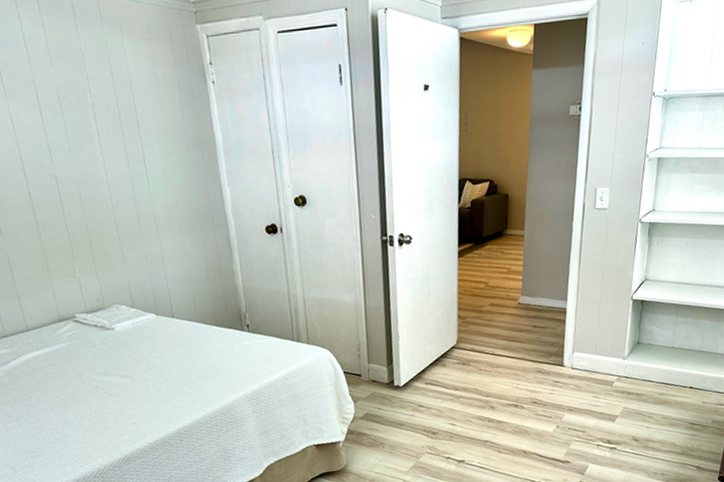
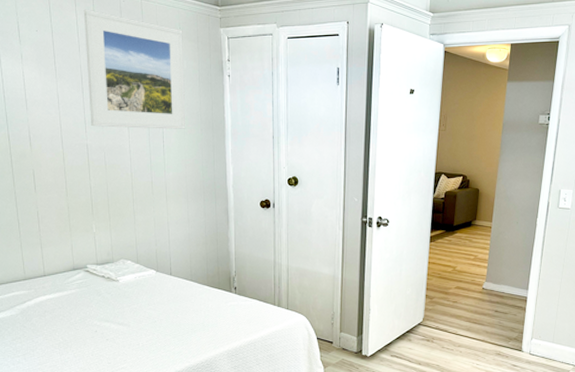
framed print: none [27,10,170,154] -> present [83,9,186,129]

